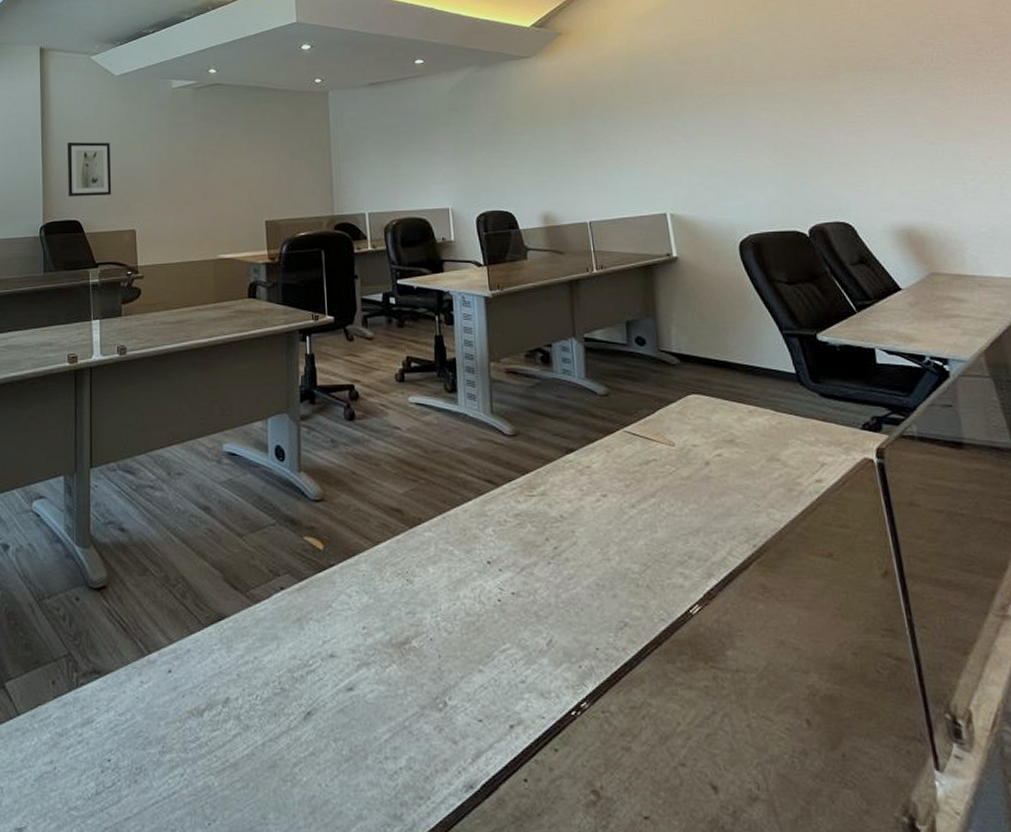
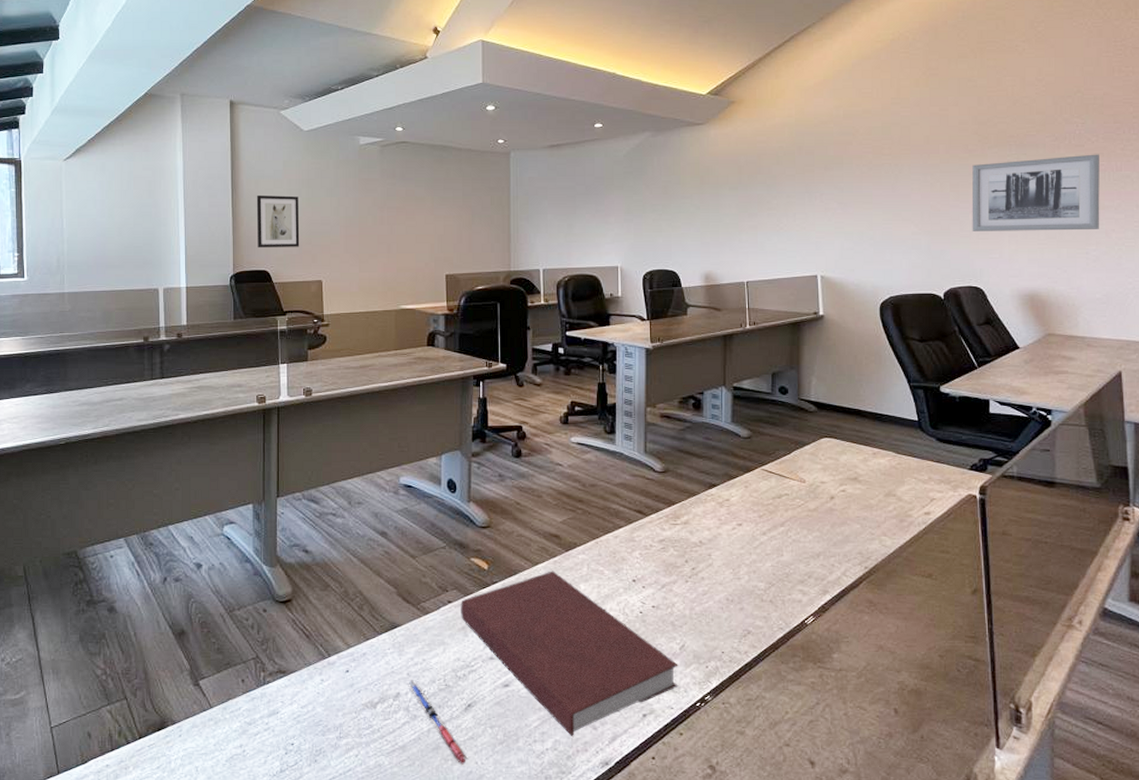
pen: none [237,682,310,787] -> present [407,680,468,765]
notebook: none [294,551,549,752] -> present [461,570,678,736]
wall art: none [824,76,974,162] -> present [971,154,1100,231]

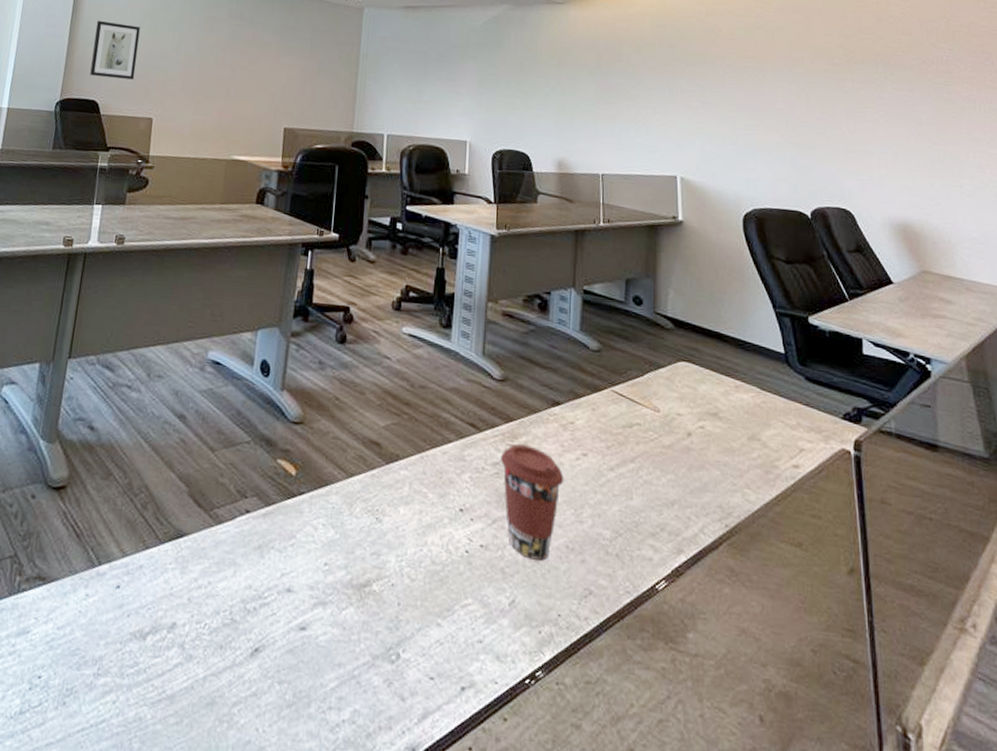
pen: present [407,680,468,765] -> none [186,607,247,730]
notebook: present [461,570,678,736] -> none [258,486,506,707]
coffee cup: none [665,523,723,612] -> present [500,444,564,561]
wall art: present [971,154,1100,231] -> none [838,78,973,162]

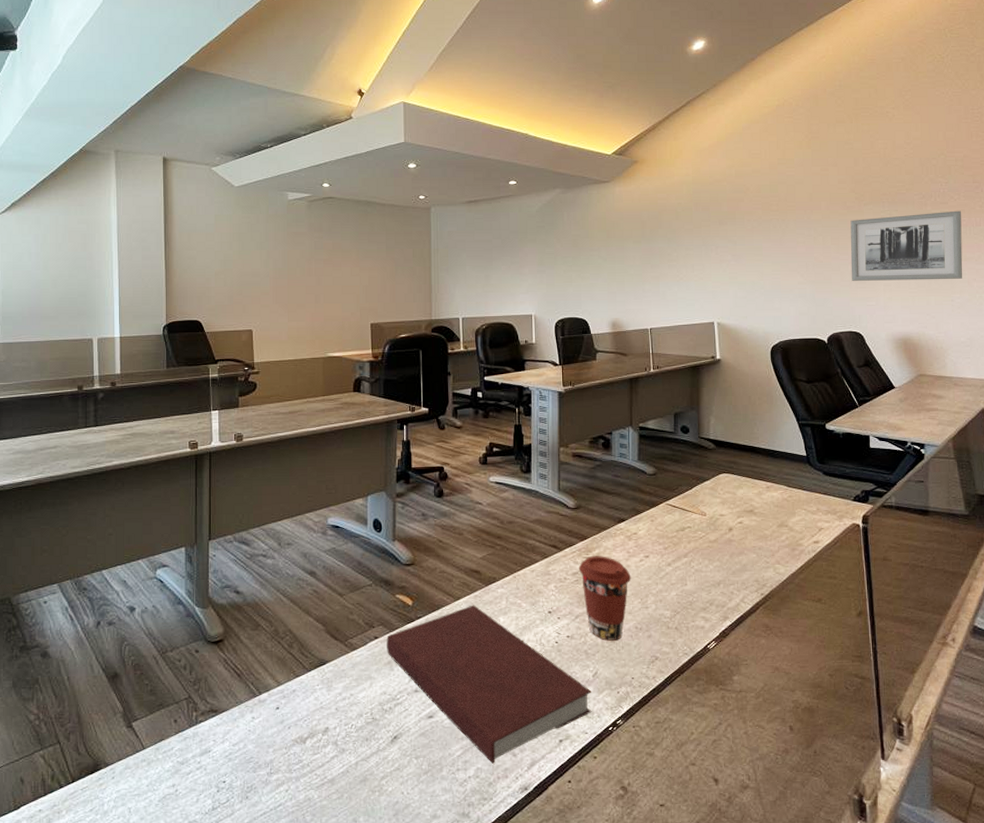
wall art: present [90,21,140,80] -> none [188,248,231,298]
notebook: none [258,486,506,707] -> present [386,605,592,764]
wall art: none [838,78,973,162] -> present [850,210,963,281]

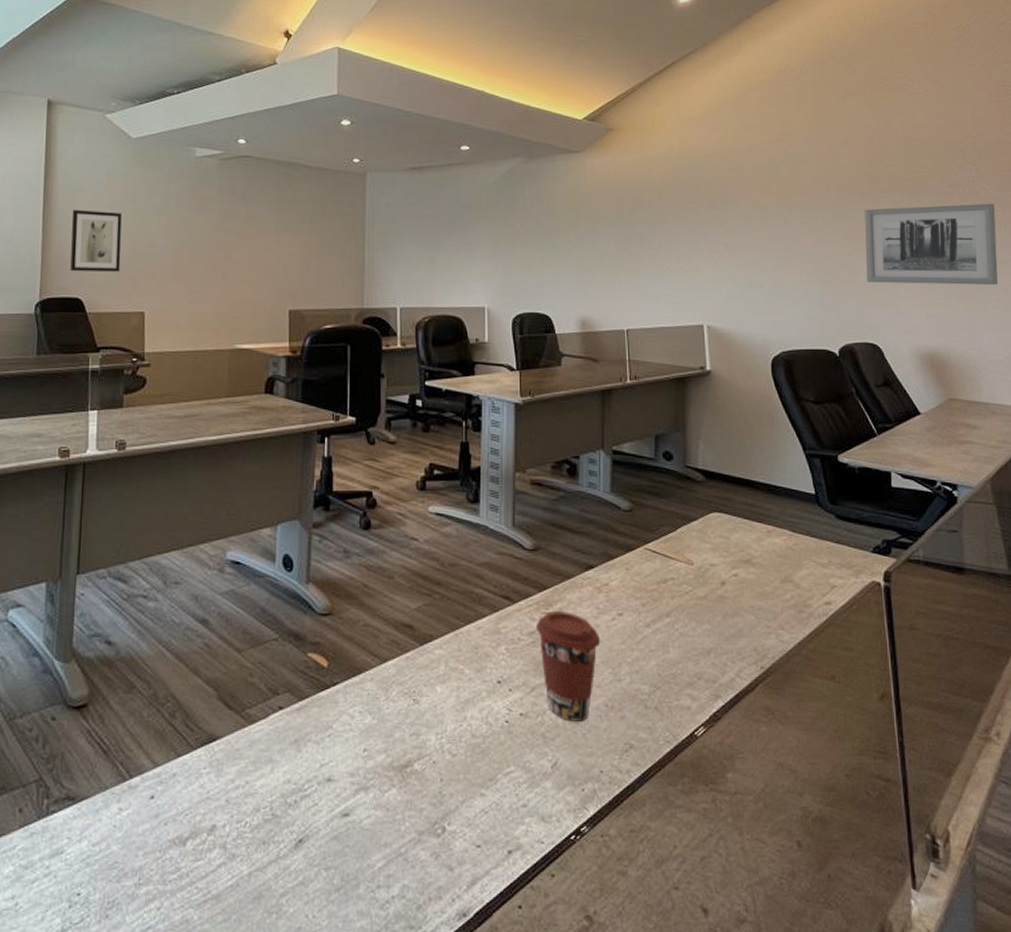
wall art: none [188,248,231,298] -> present [70,210,122,272]
notebook: present [386,605,592,764] -> none [293,669,550,880]

